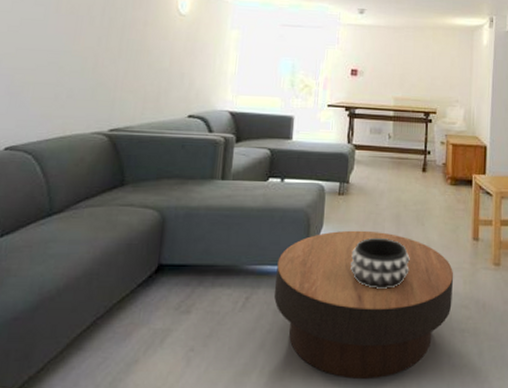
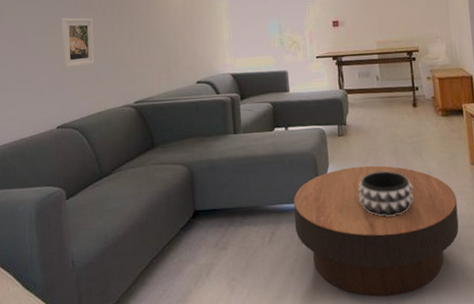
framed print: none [25,20,76,81] -> present [61,17,95,69]

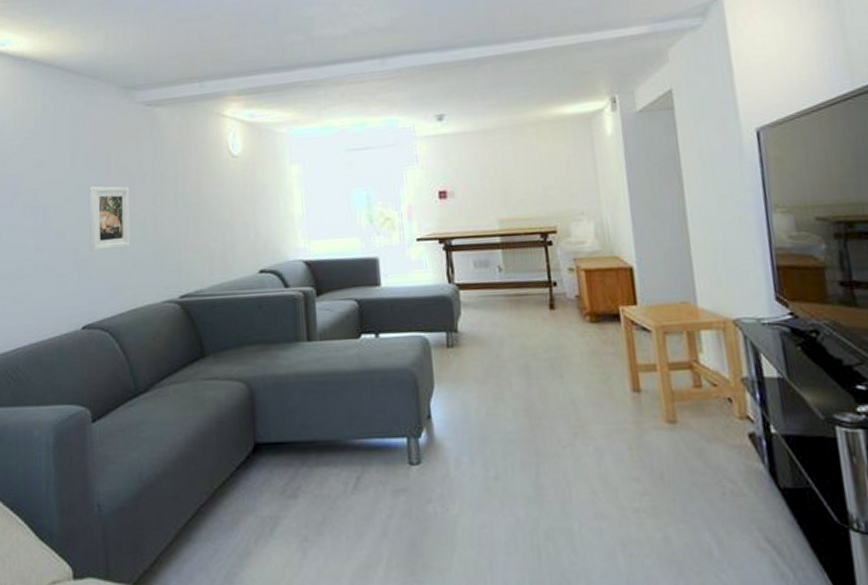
coffee table: present [293,165,459,297] -> none [386,388,617,574]
decorative bowl: present [358,170,414,217] -> none [474,396,553,461]

